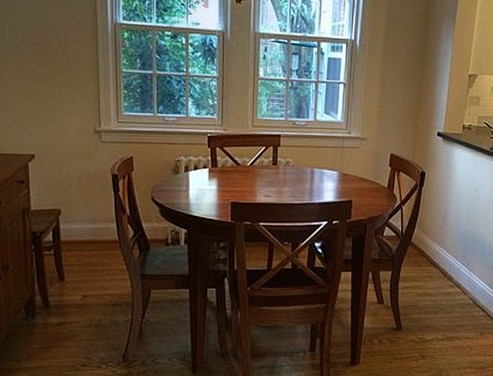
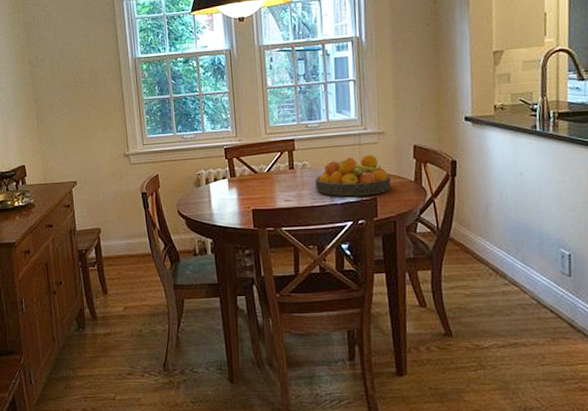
fruit bowl: none [296,157,367,198] -> present [315,154,392,197]

